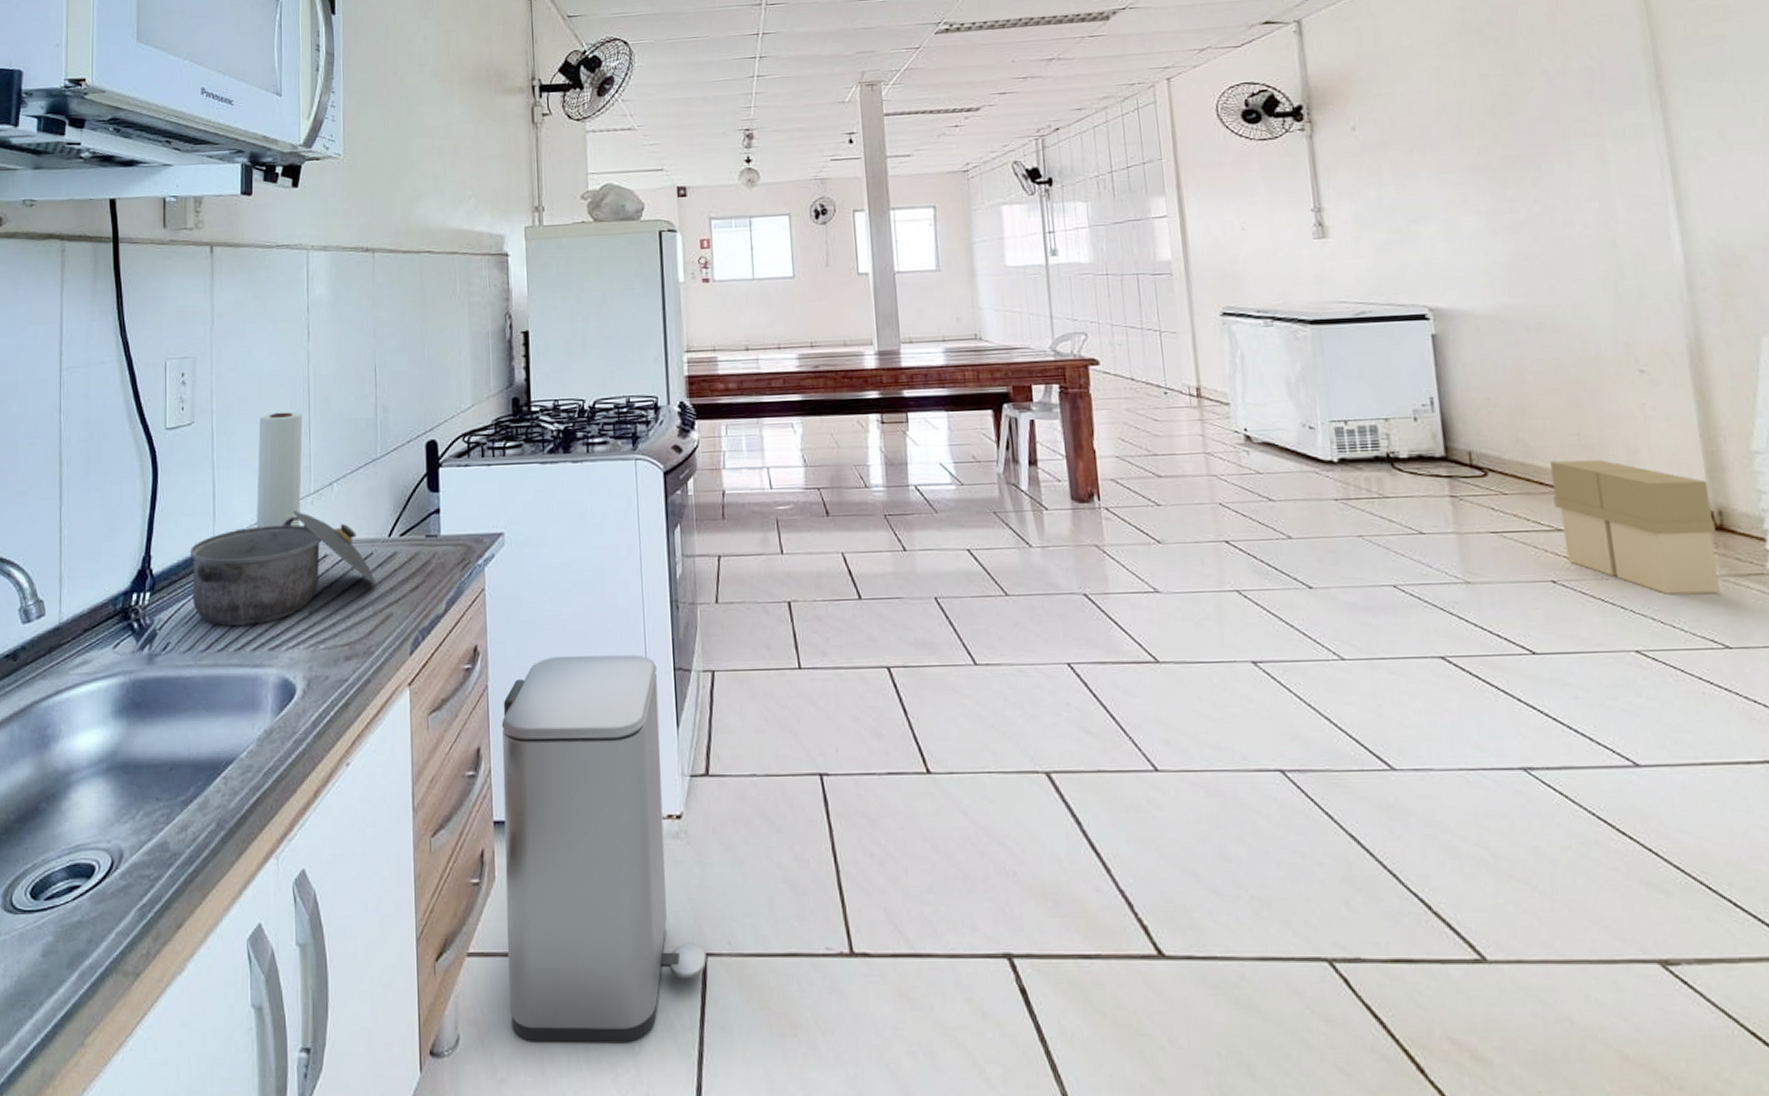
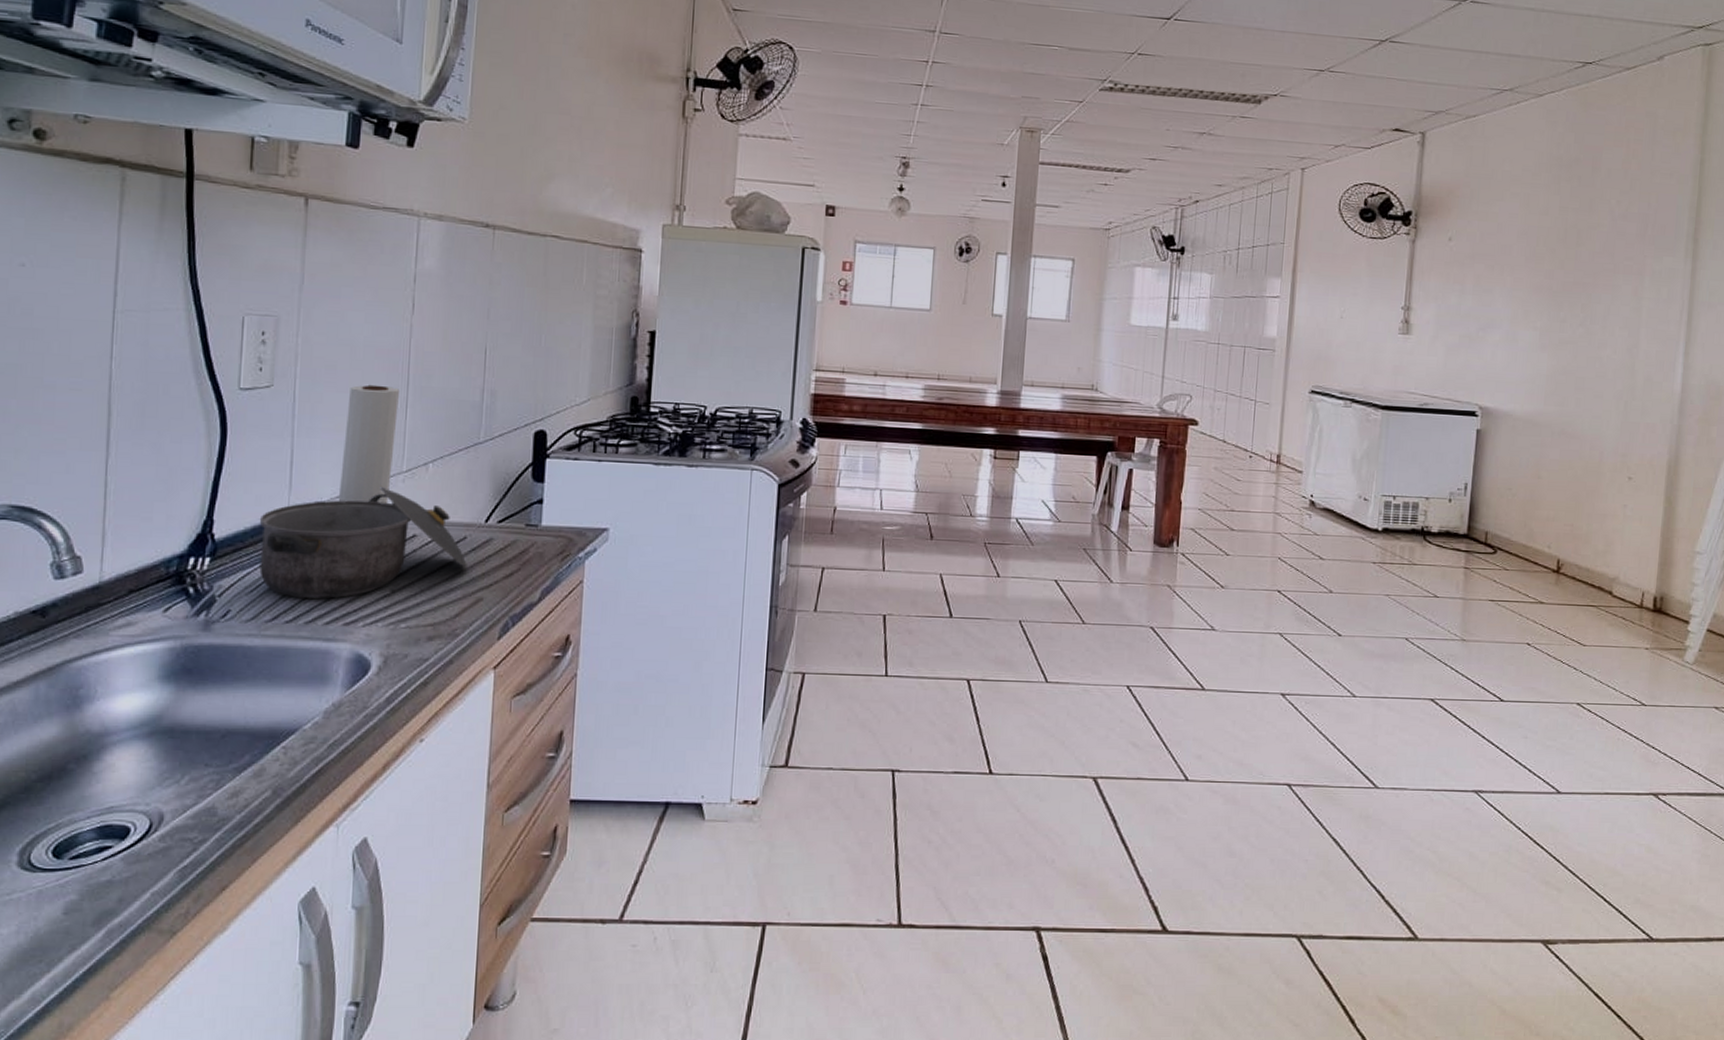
pedal bin: present [501,655,707,1044] -> none [568,650,766,999]
cardboard boxes: present [1550,459,1720,594] -> none [1542,546,1657,661]

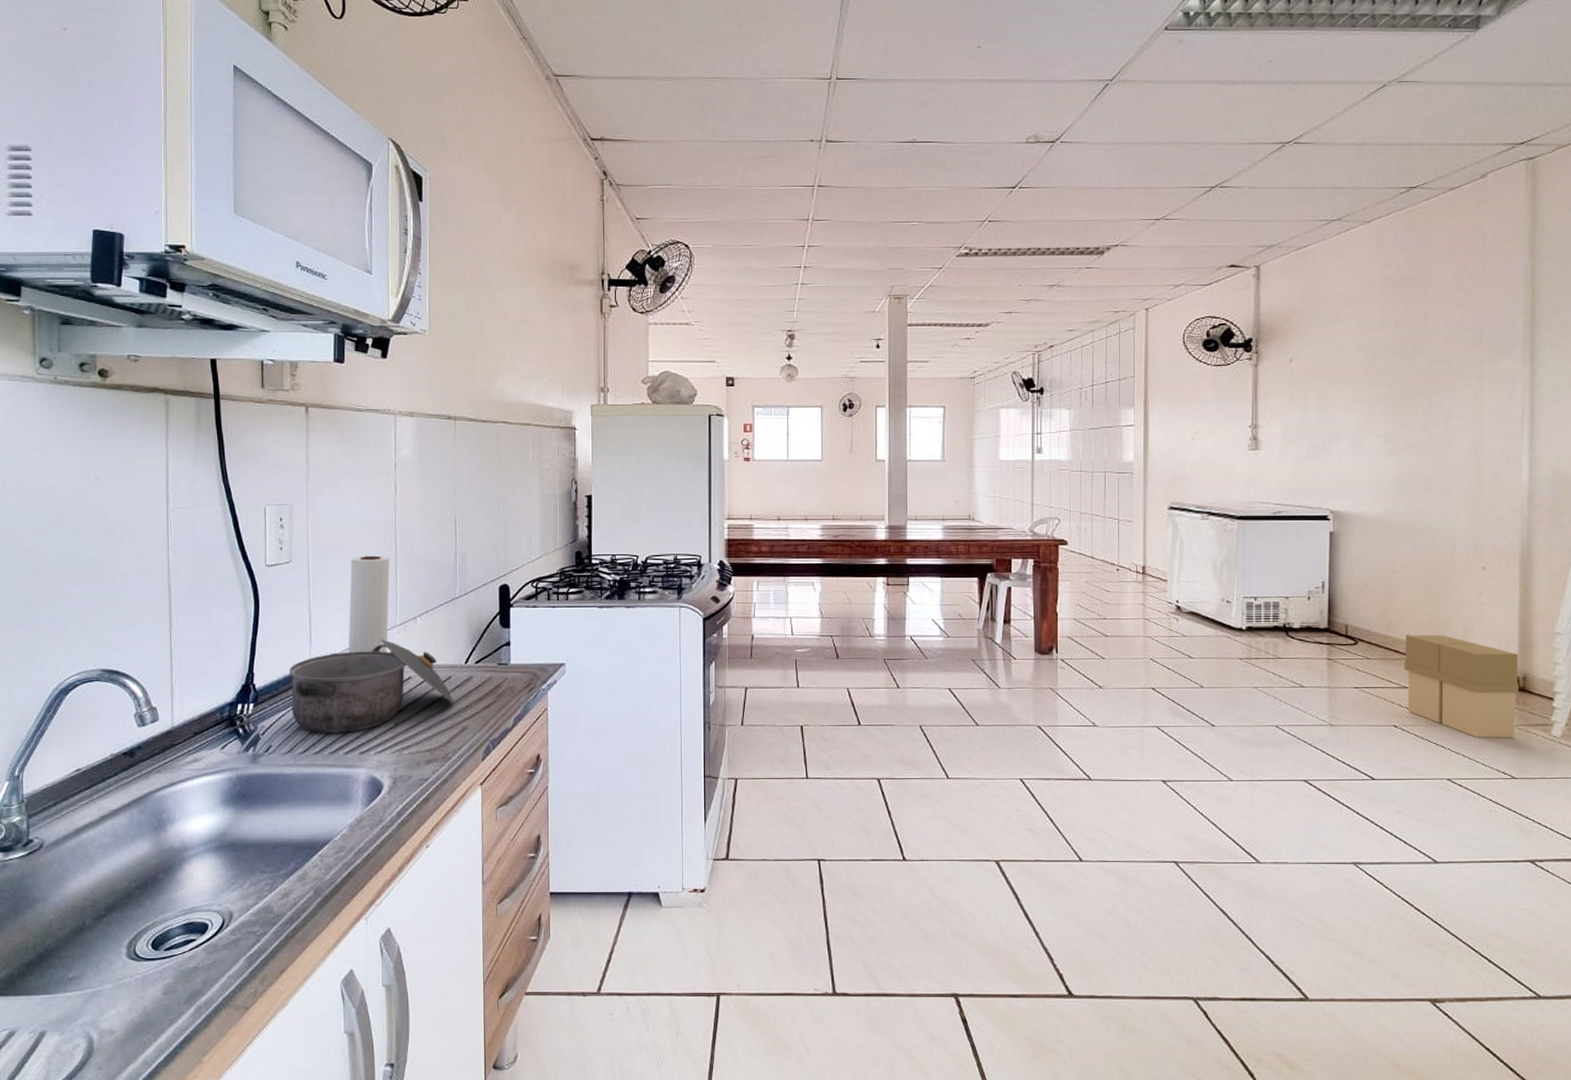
cardboard boxes: none [1542,546,1657,661] -> present [1404,635,1519,738]

